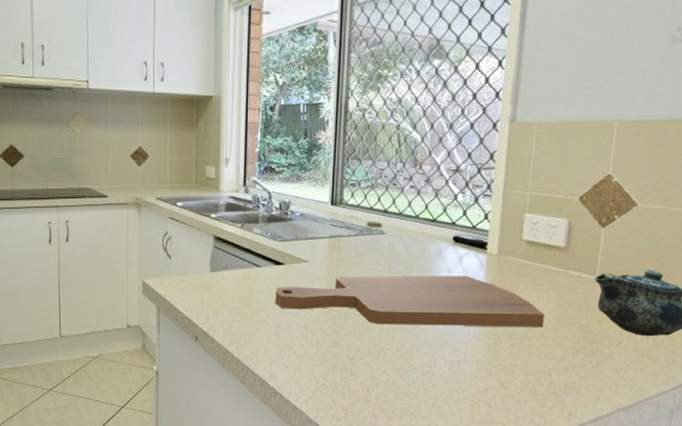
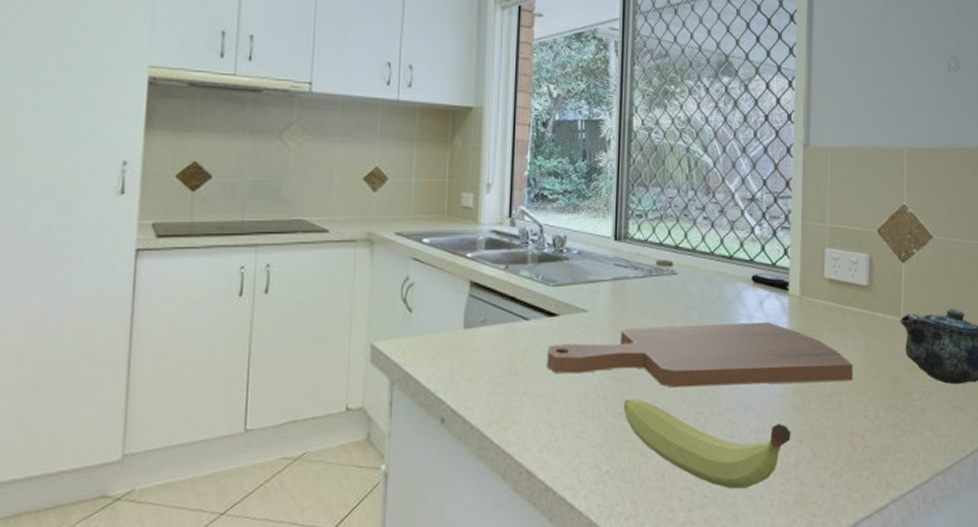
fruit: none [337,330,482,406] -> present [623,397,791,489]

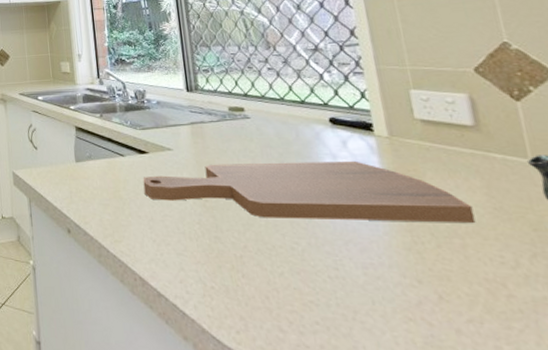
fruit: present [623,397,791,489] -> none [217,224,407,321]

